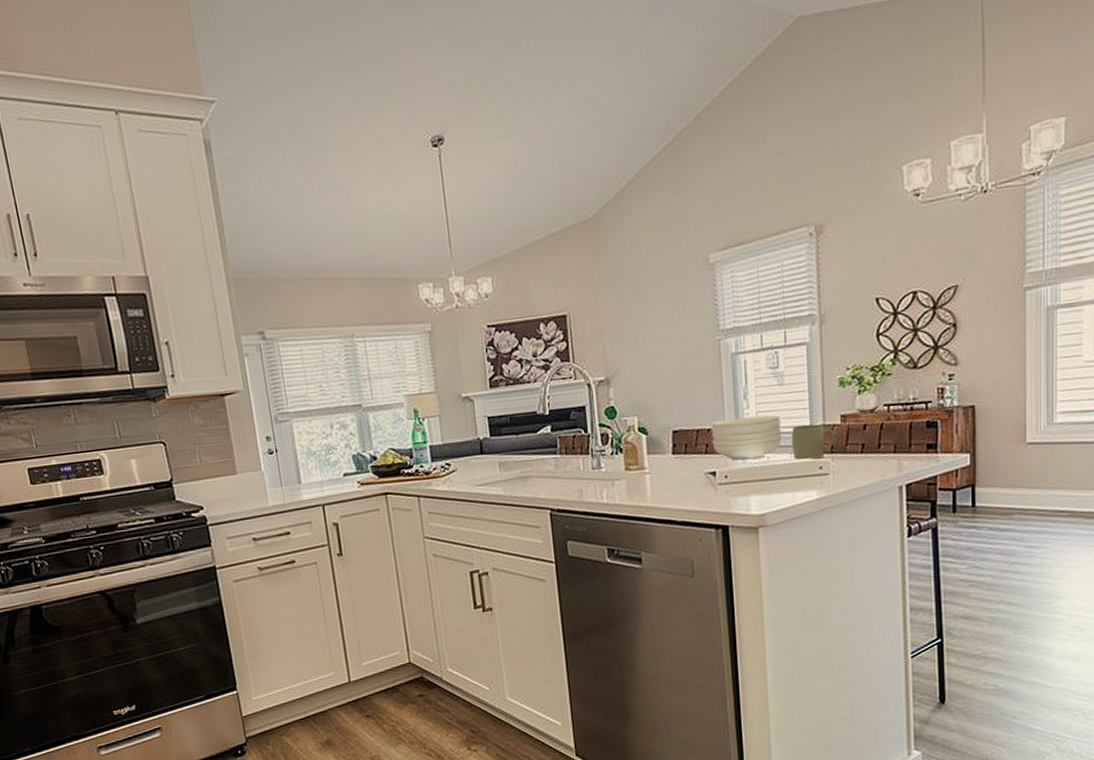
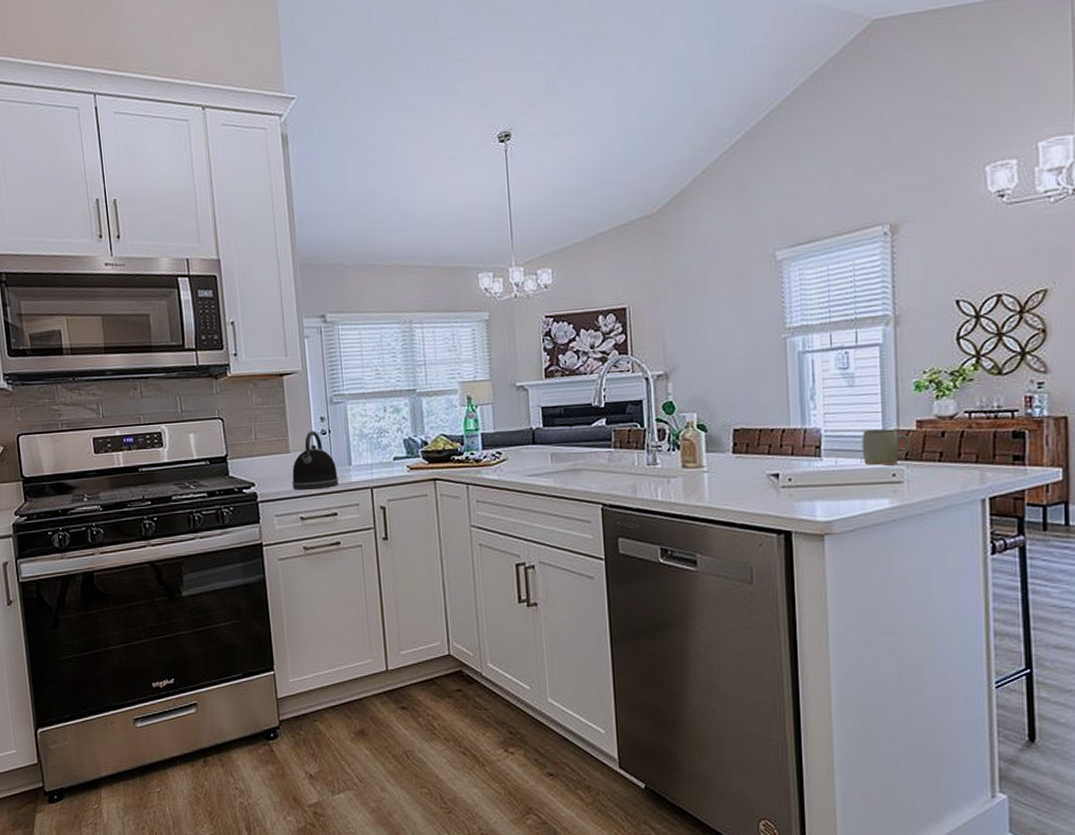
kettle: none [241,450,290,511] -> present [291,430,339,490]
bowl: present [711,415,782,461] -> none [775,417,852,463]

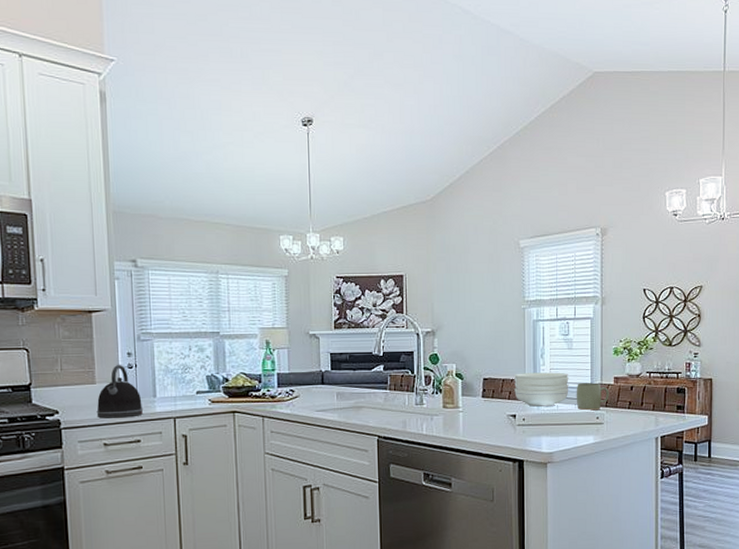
bowl: none [775,417,852,463] -> present [514,372,569,407]

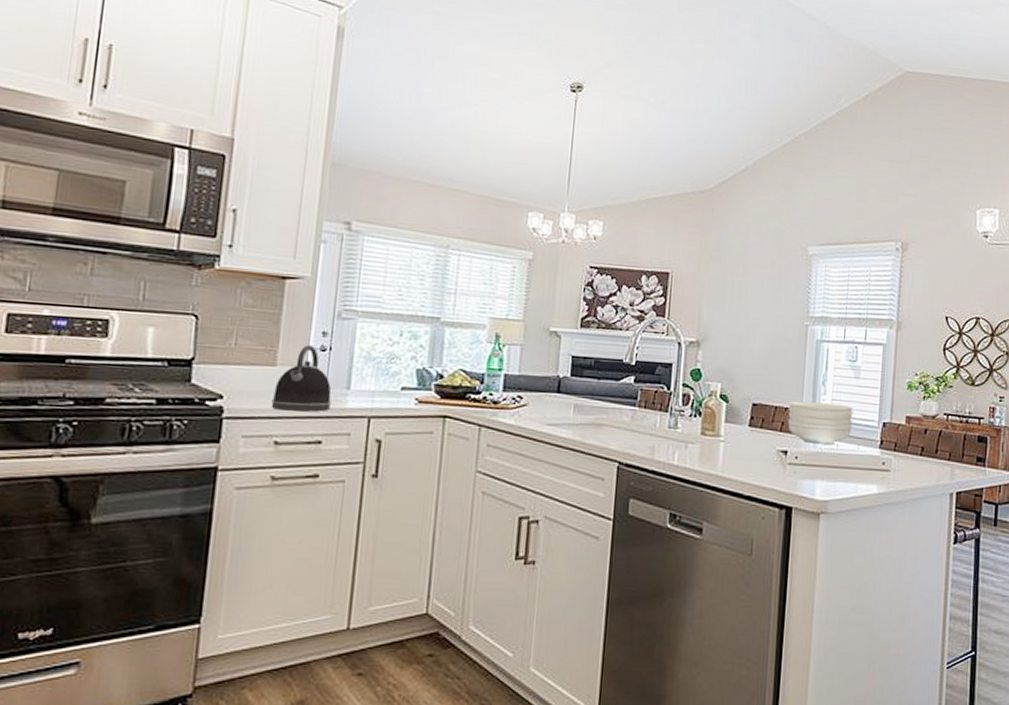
mug: present [576,383,609,411] -> none [859,420,900,454]

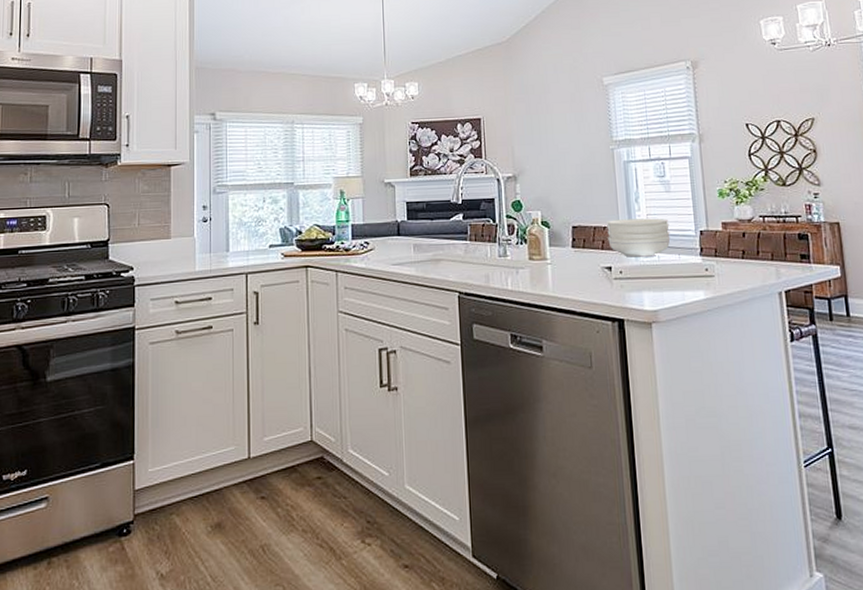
kettle: present [271,344,332,412] -> none [170,217,216,275]

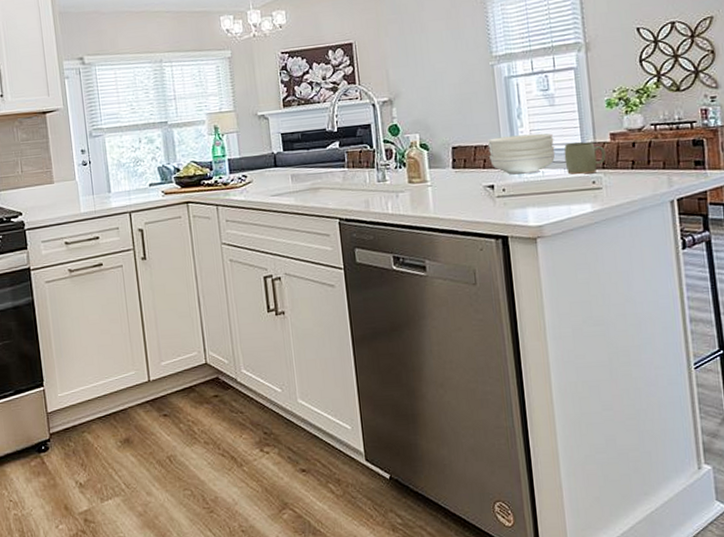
mug: none [678,229,718,262] -> present [564,141,606,175]

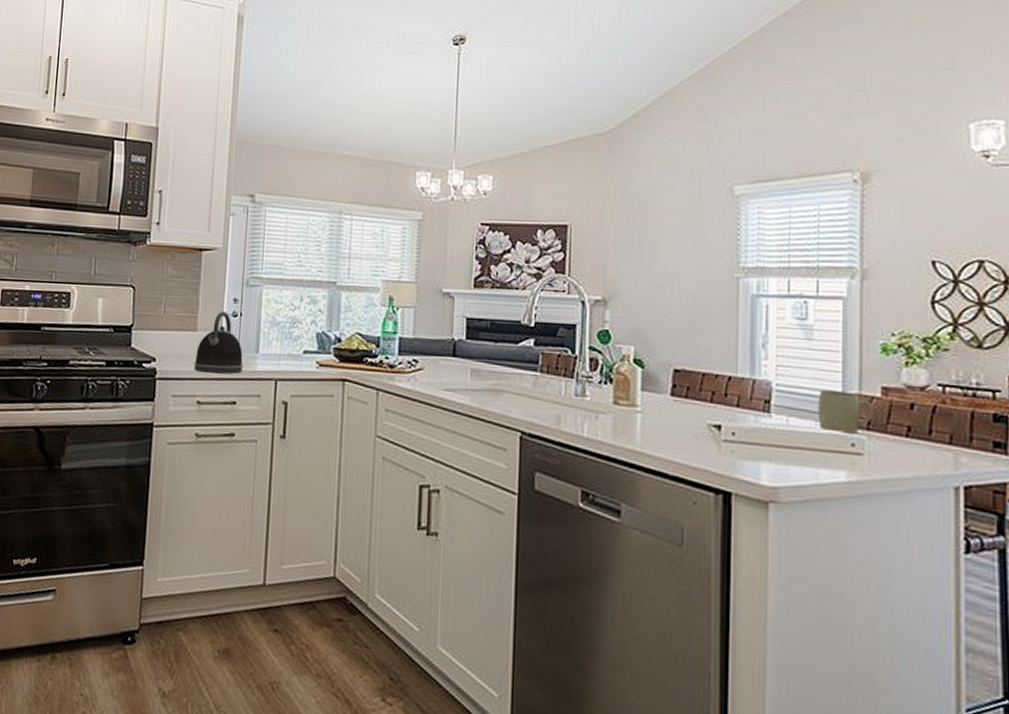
kettle: none [56,162,100,217] -> present [194,310,244,374]
bowl: present [488,133,556,175] -> none [720,367,807,419]

